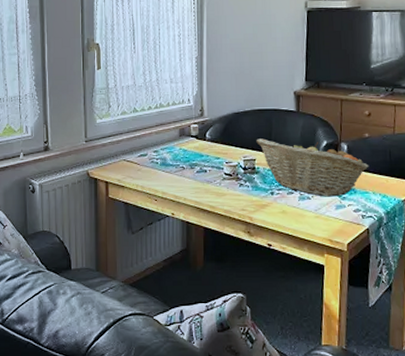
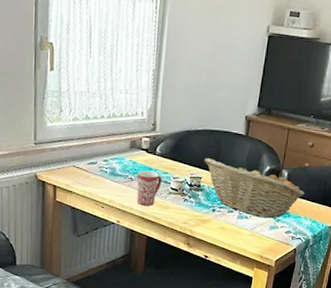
mug: none [188,158,215,194] -> present [136,170,162,206]

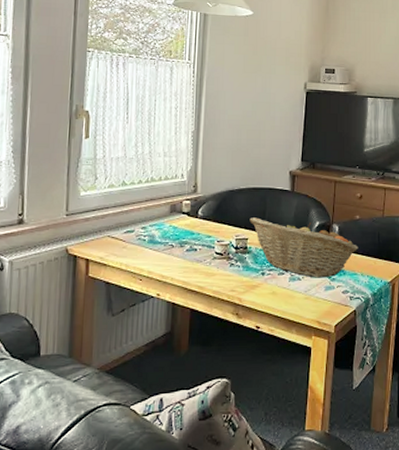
mug: present [136,170,162,206] -> none [178,236,206,274]

